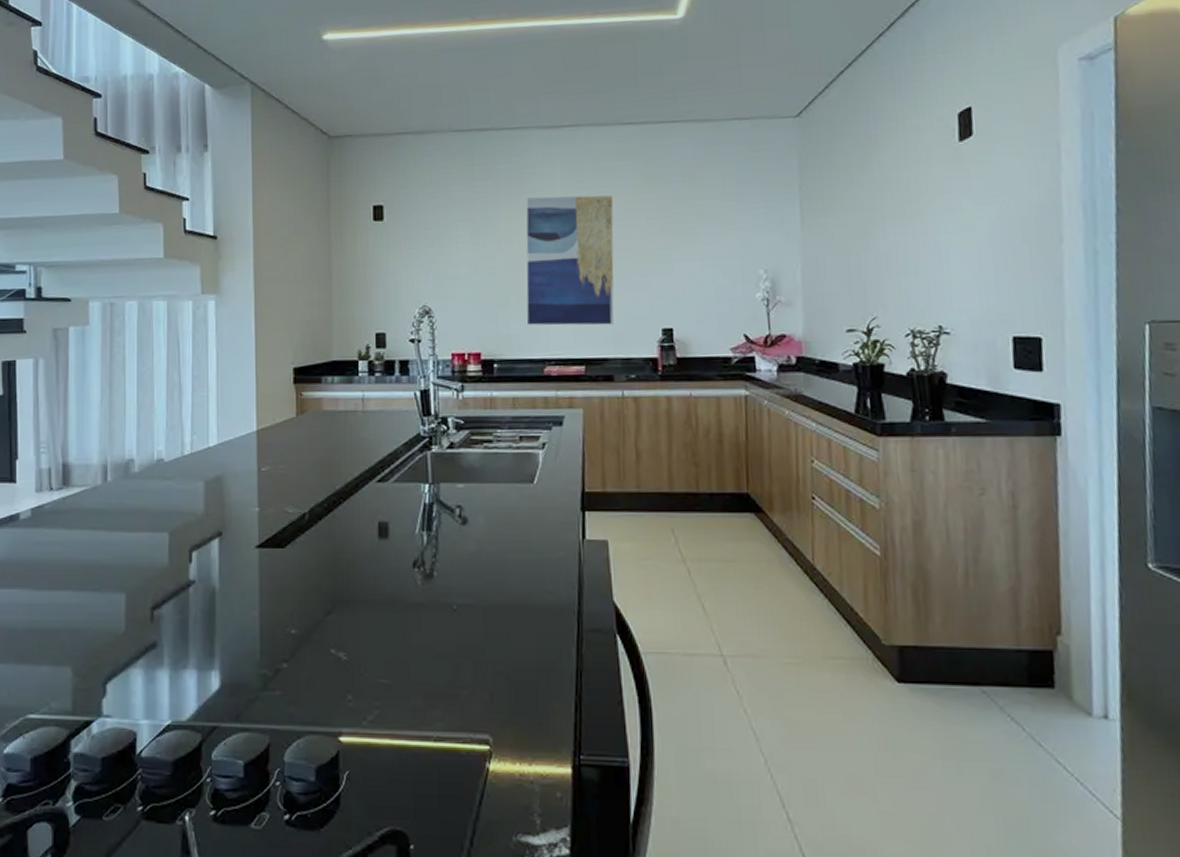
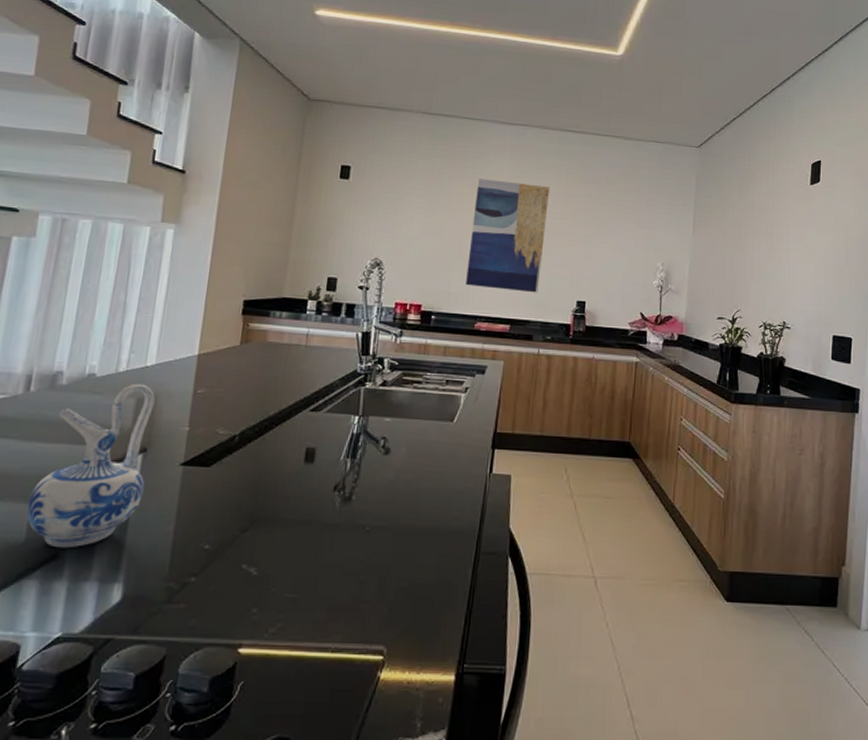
ceramic pitcher: none [122,465,225,637] -> present [26,383,155,549]

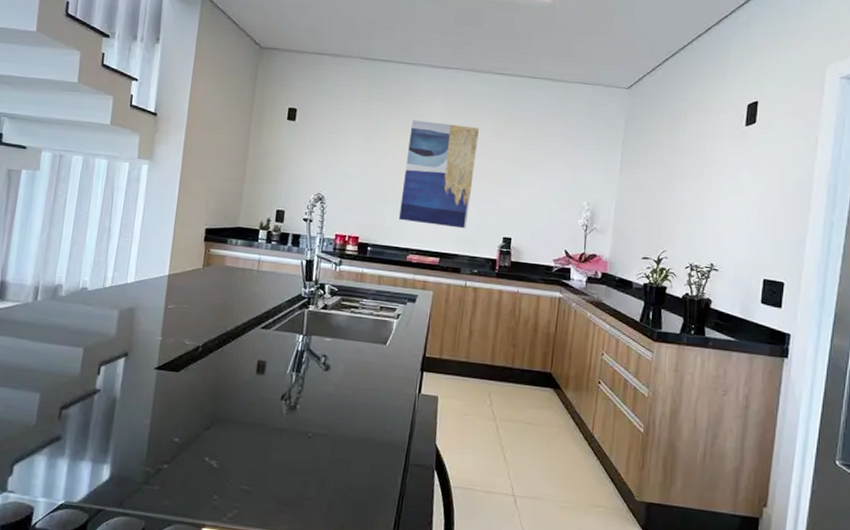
ceramic pitcher: present [26,383,155,549] -> none [36,297,134,432]

